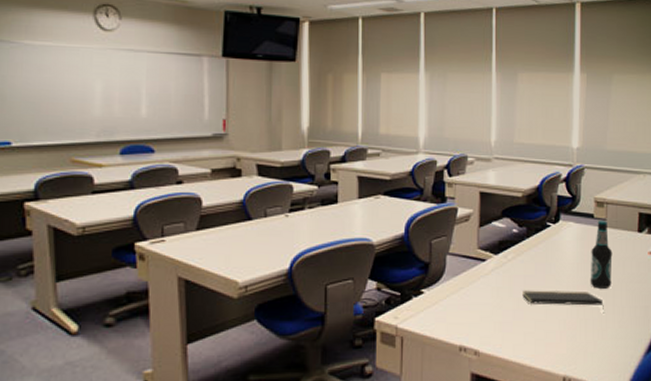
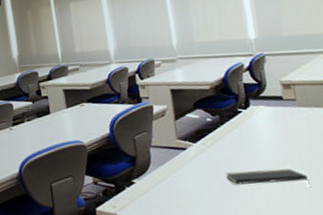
bottle: present [590,221,613,289] -> none [286,101,313,165]

